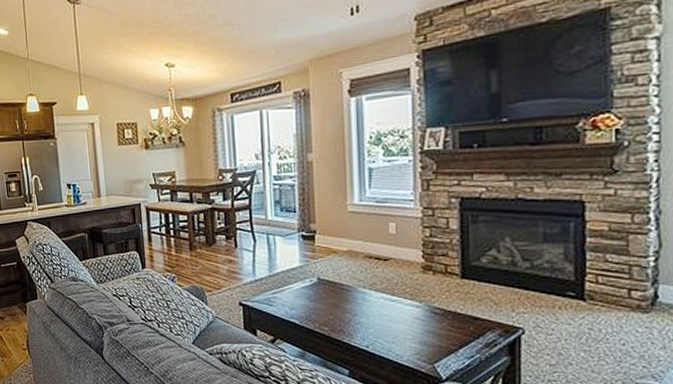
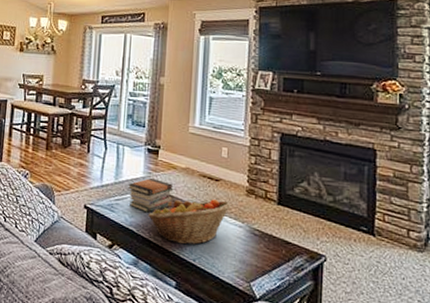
book stack: none [284,265,337,303] -> present [128,177,174,213]
fruit basket: none [309,281,405,332] -> present [147,199,232,245]

